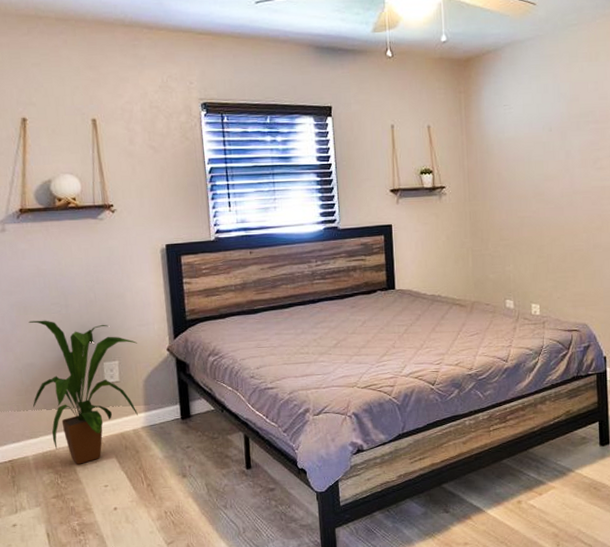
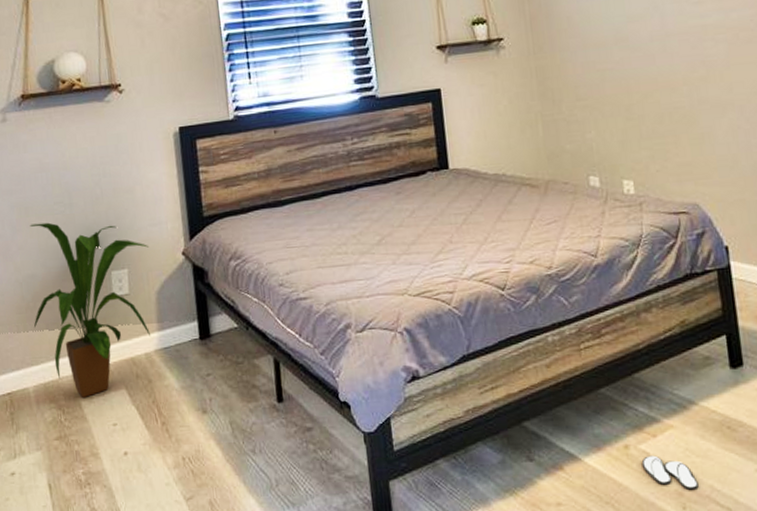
slippers: none [529,508,570,532] -> present [641,455,699,490]

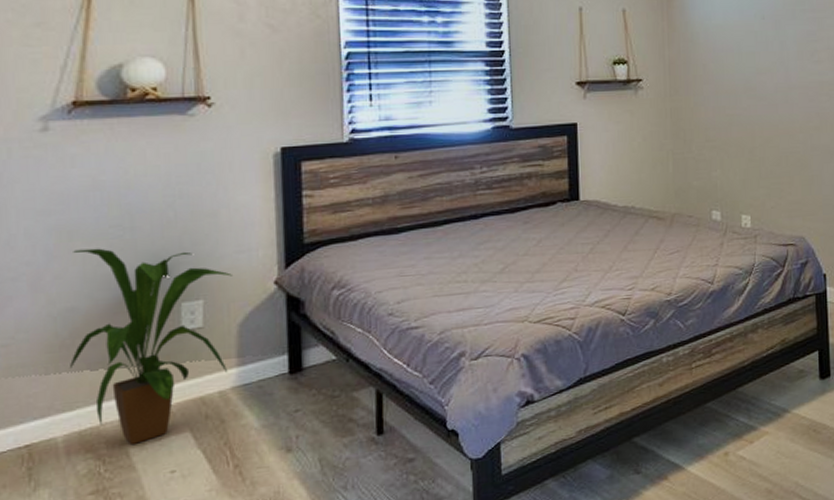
slippers: present [641,455,699,490] -> none [738,459,786,488]

